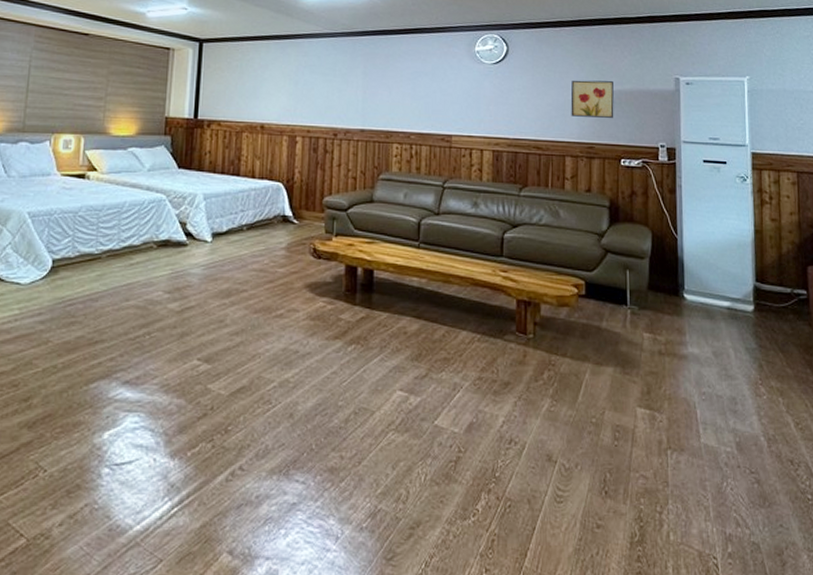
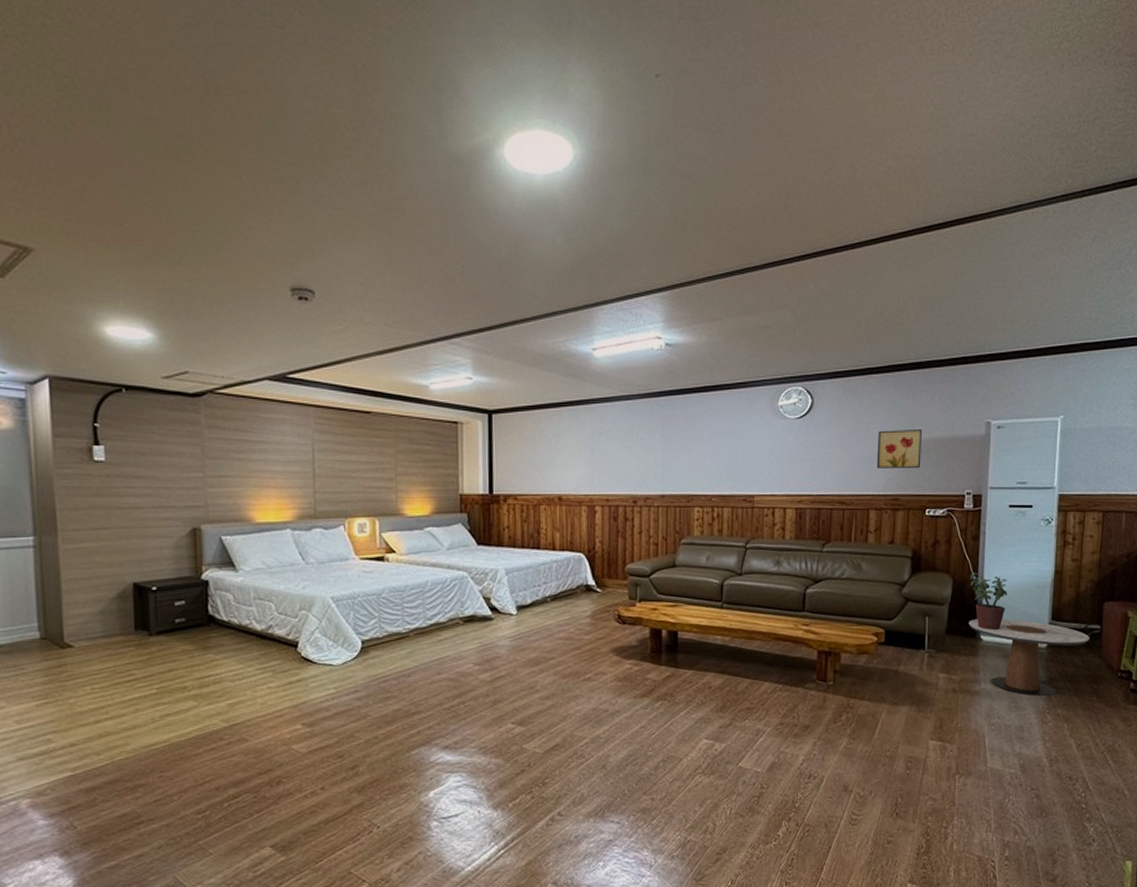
potted plant: none [668,227,709,289] -> present [969,572,1008,630]
side table: none [670,276,798,366] -> present [968,618,1090,697]

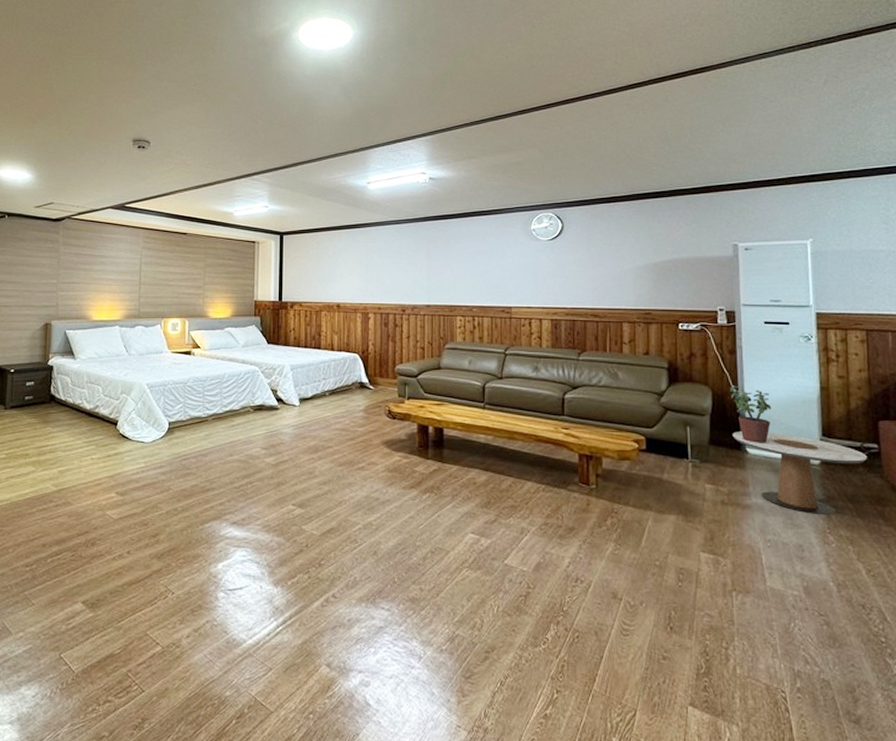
wall art: present [876,430,922,469] -> none [626,251,671,285]

